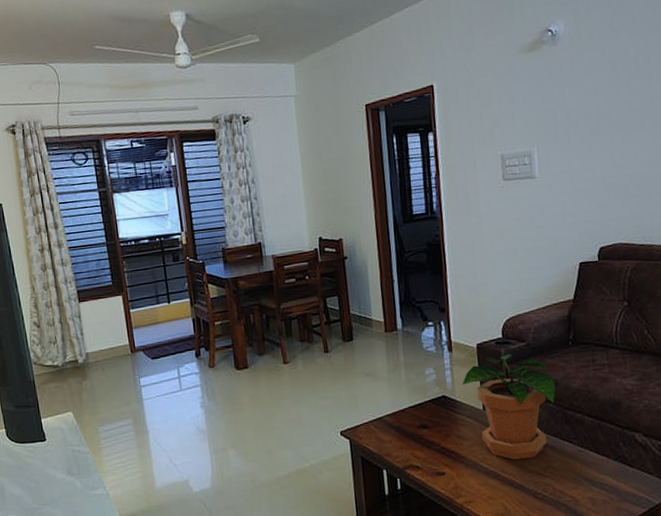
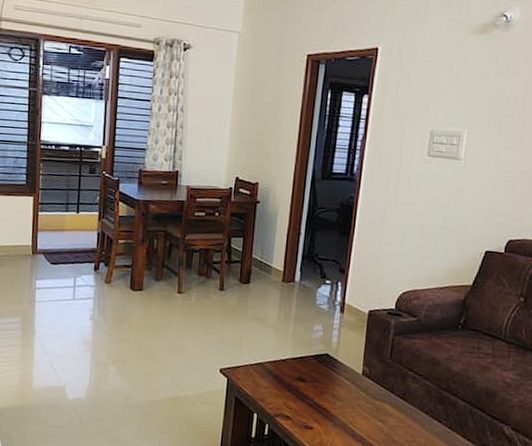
potted plant: present [462,353,556,460] -> none [347,324,437,430]

